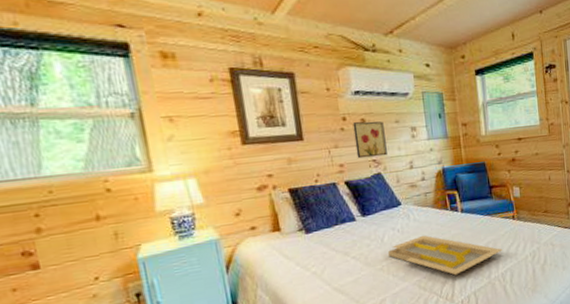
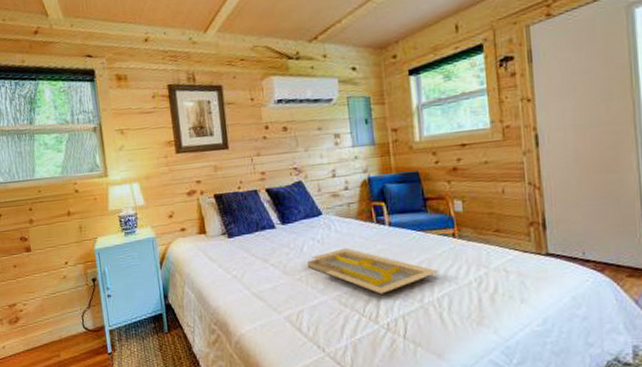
wall art: present [352,121,387,159] -> none [275,129,309,167]

